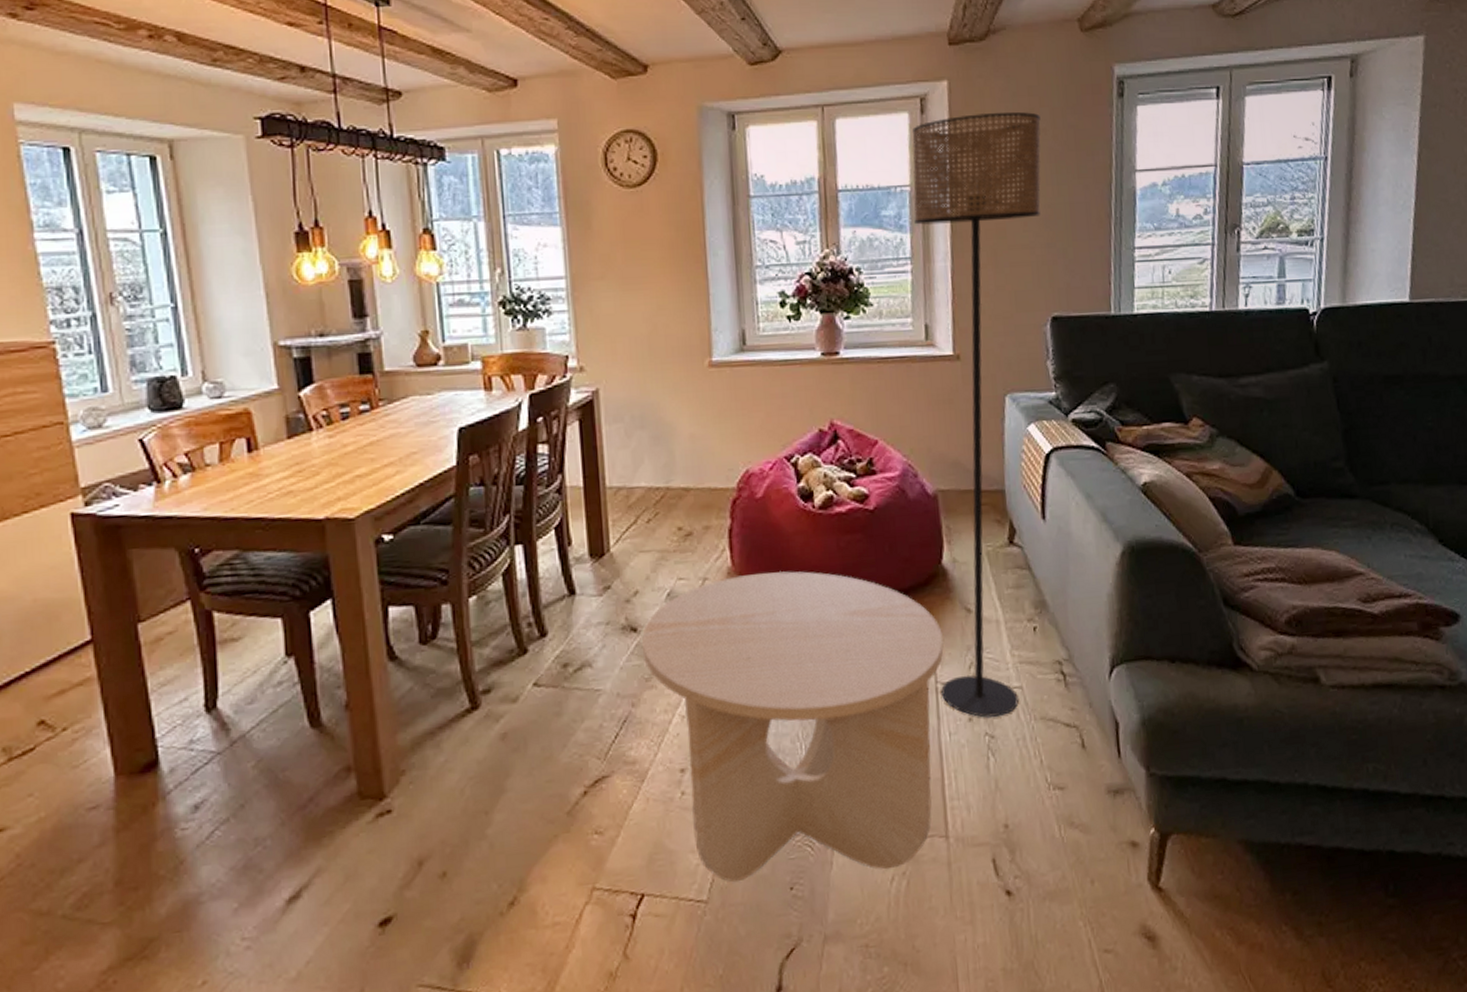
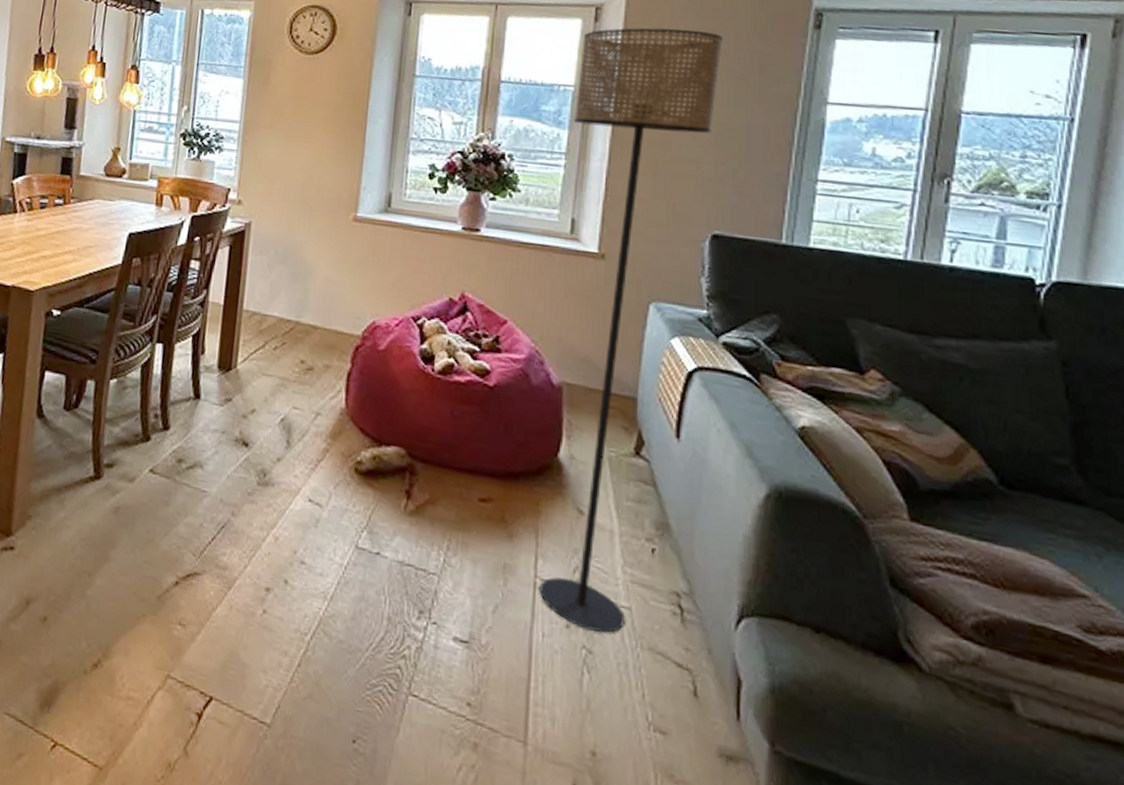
side table: present [642,570,944,882] -> none [250,417,549,758]

